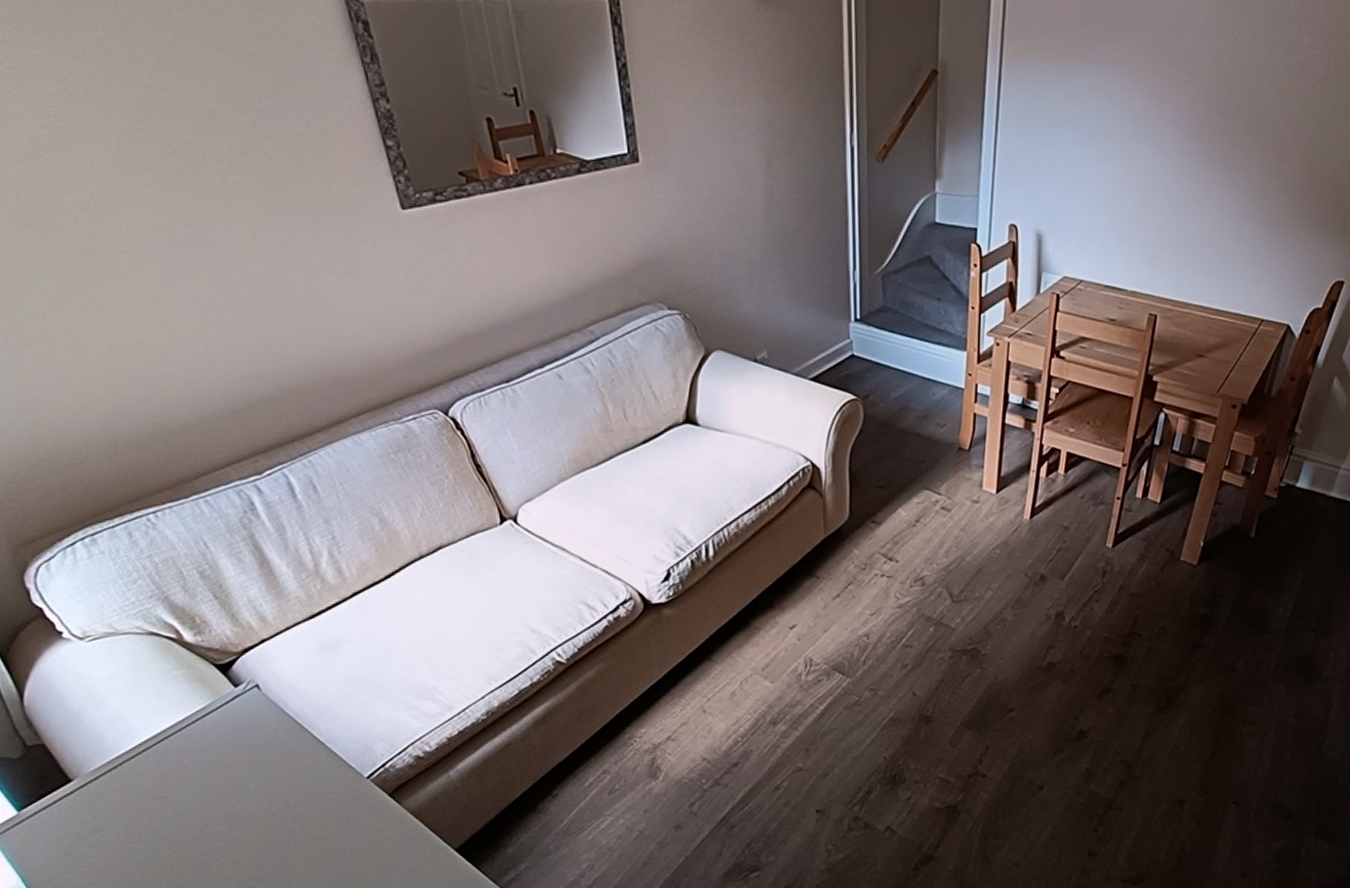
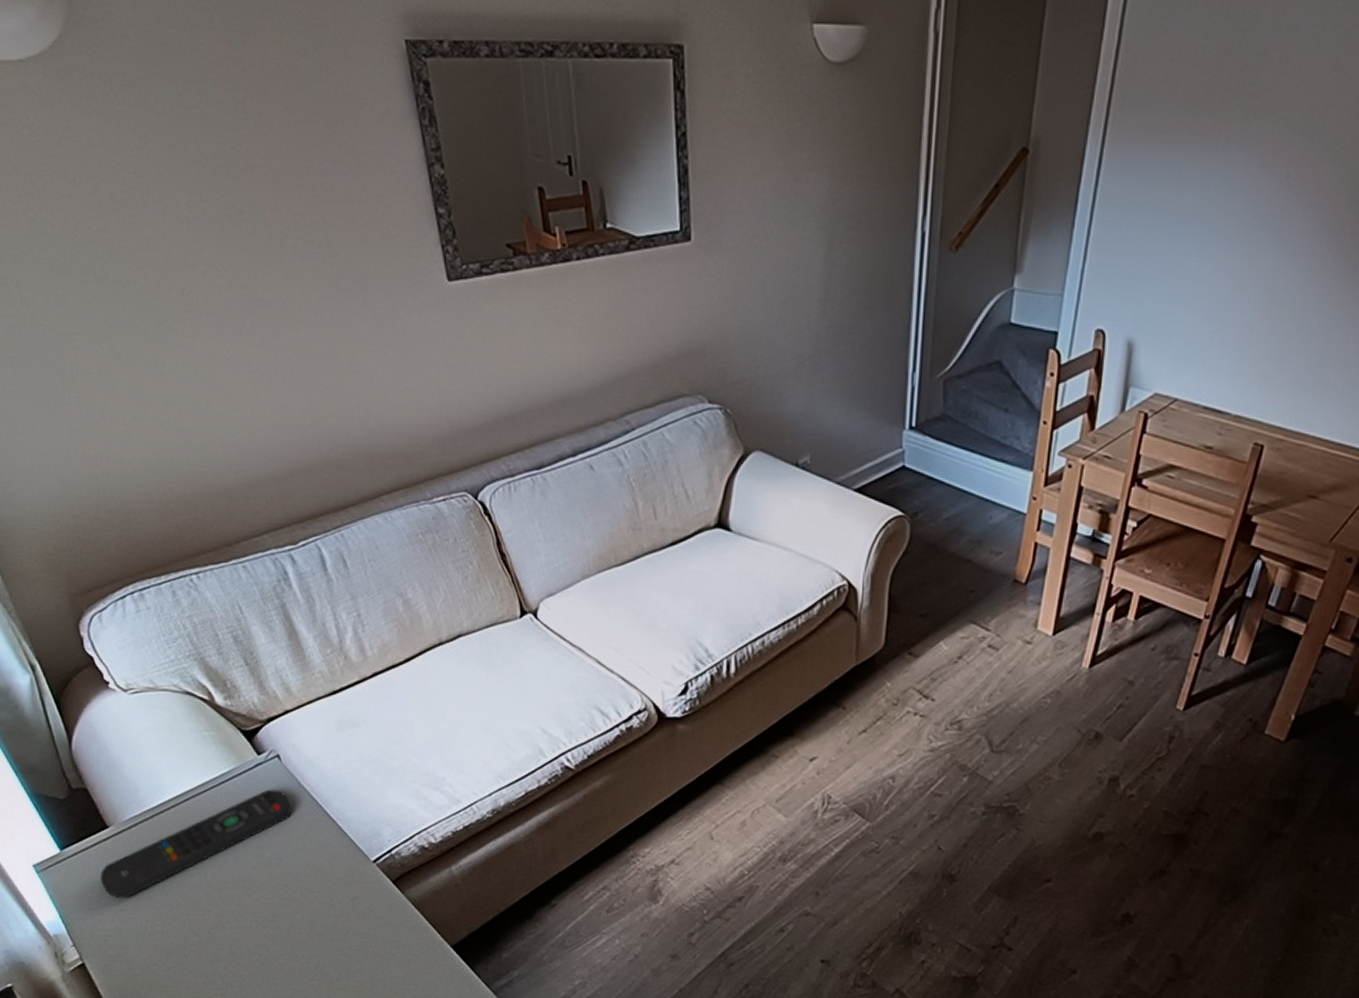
remote control: none [66,720,276,853] -> present [100,789,292,899]

